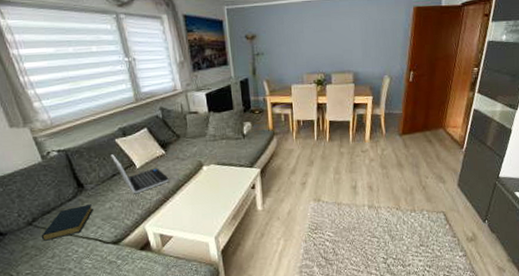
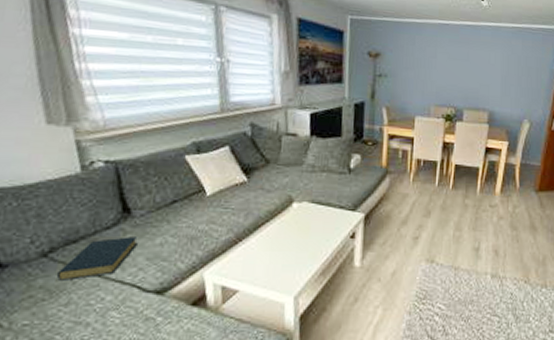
laptop: present [110,154,169,193] -> none [175,174,247,228]

